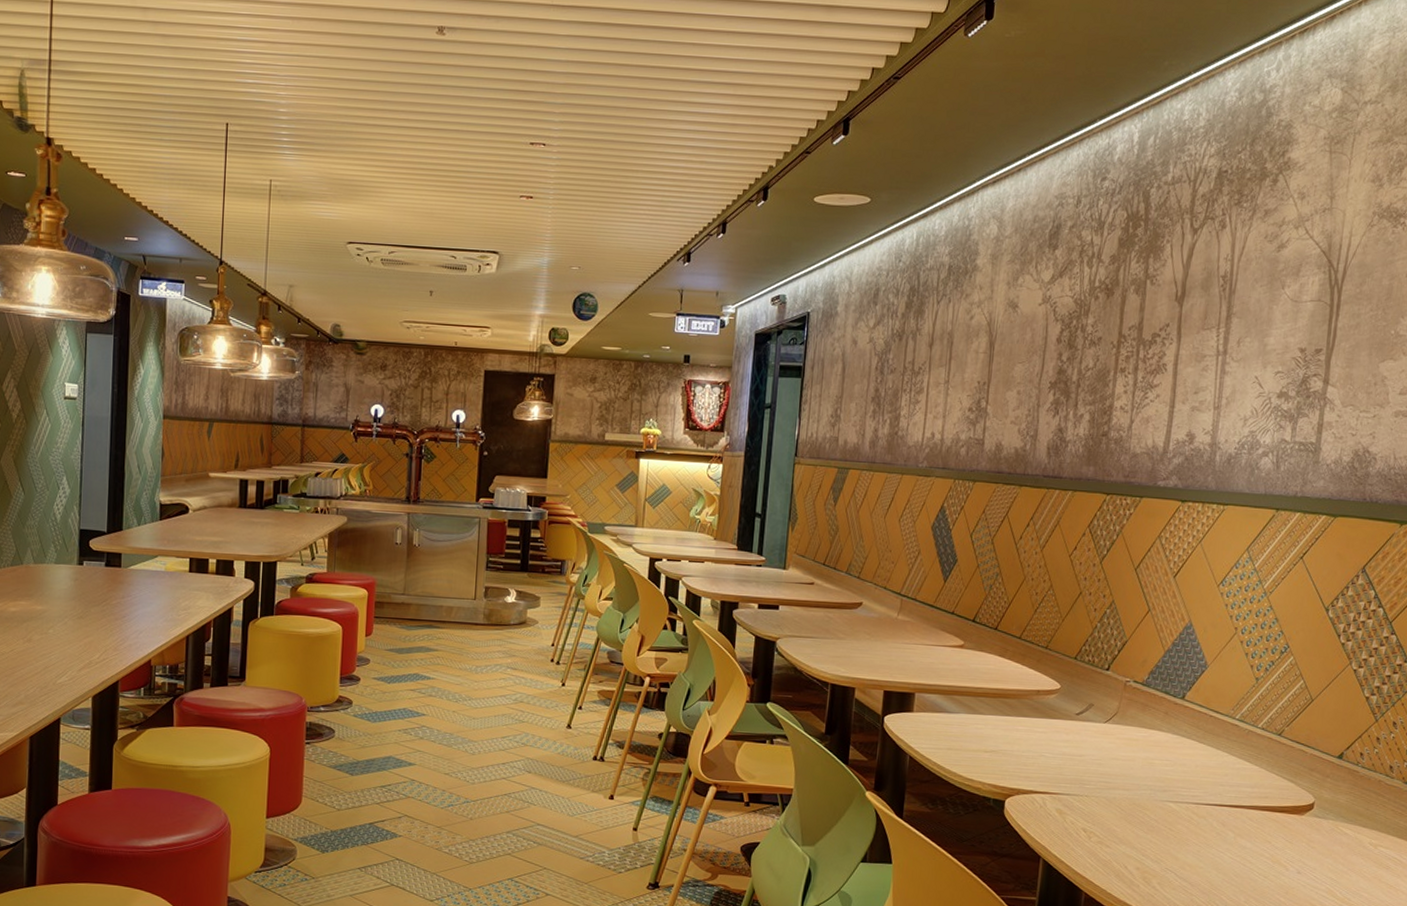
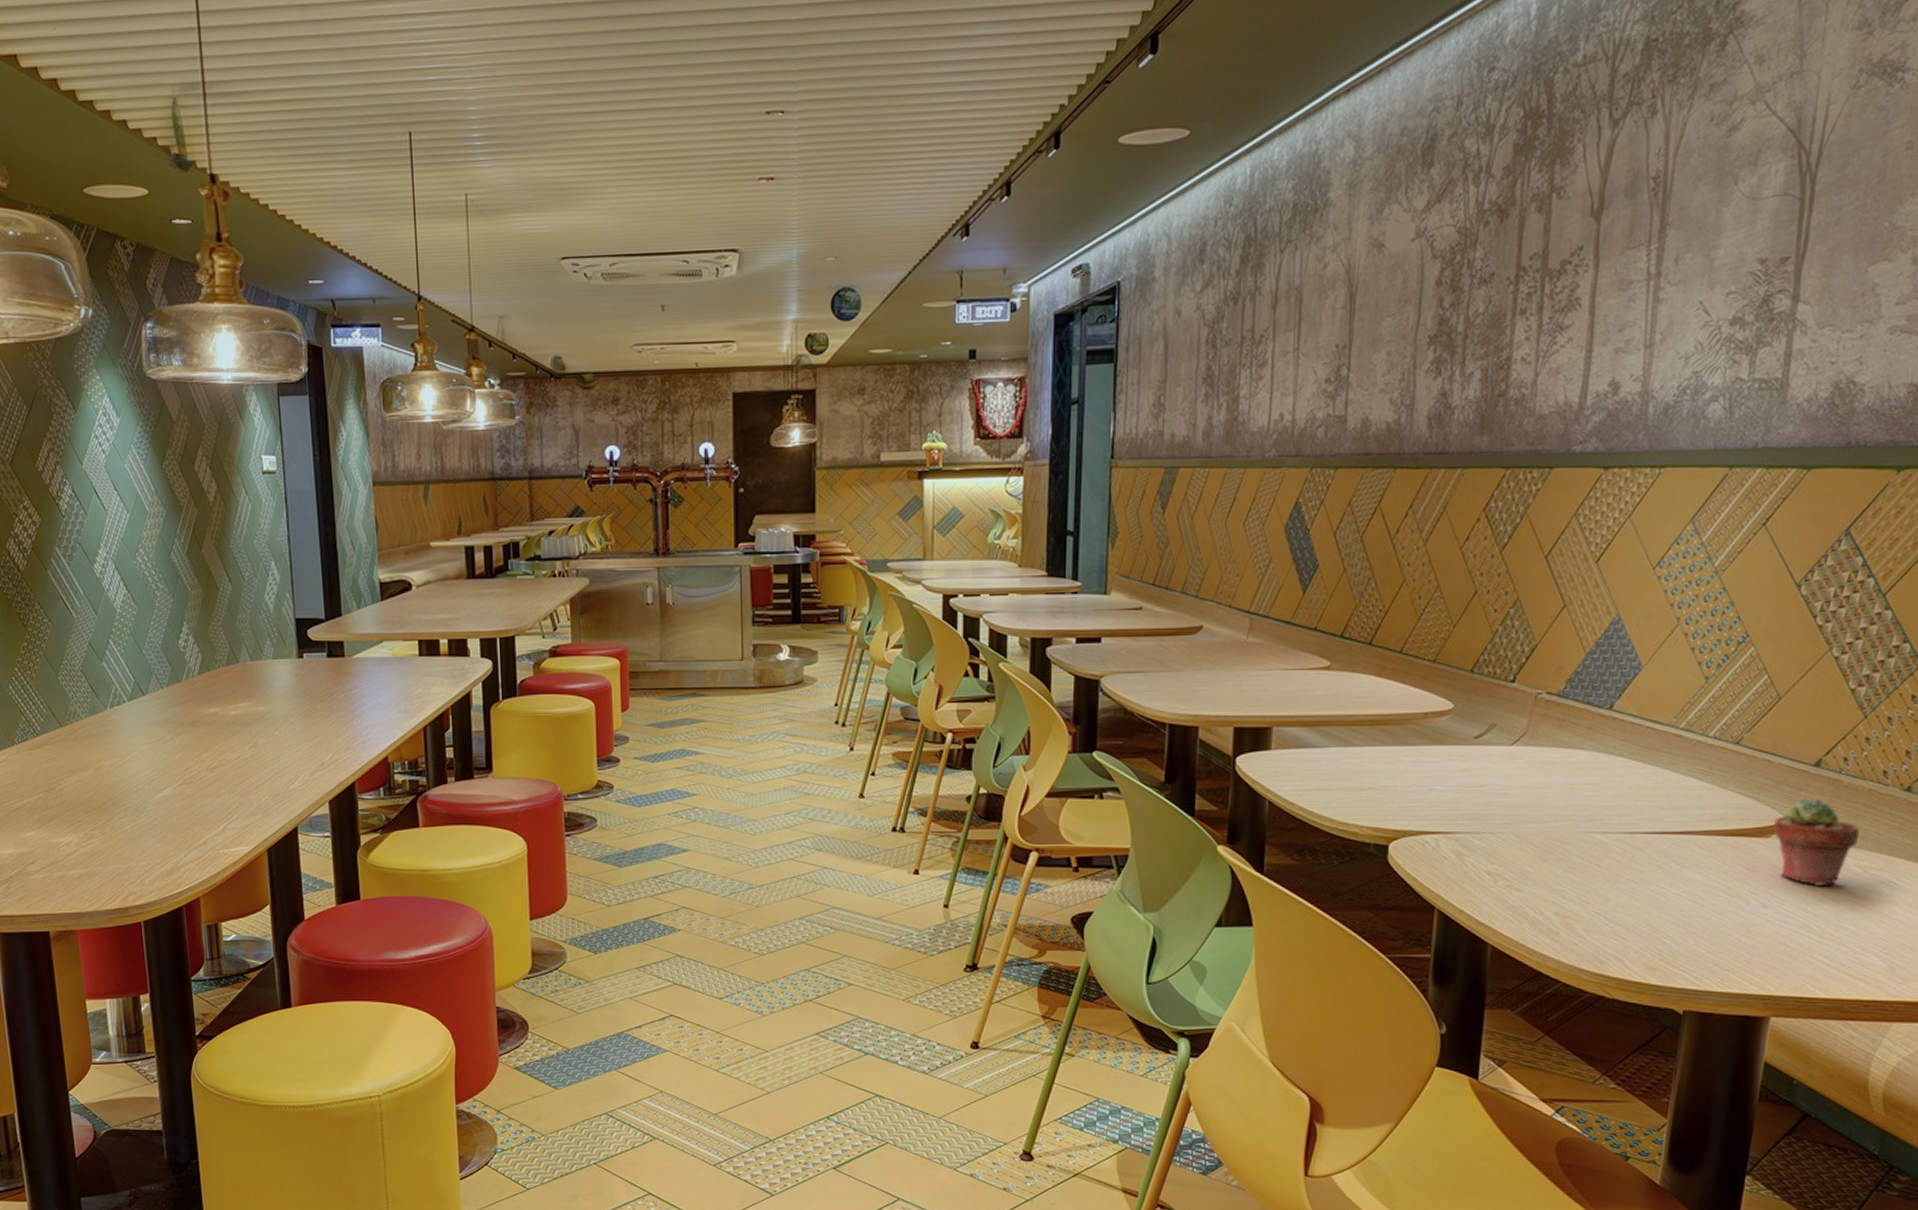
potted succulent: none [1306,785,1372,859] -> present [1773,799,1859,887]

